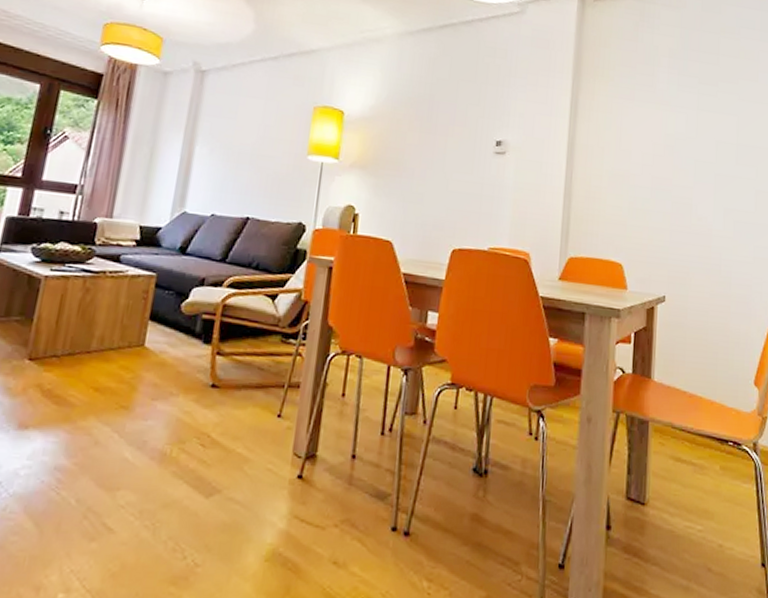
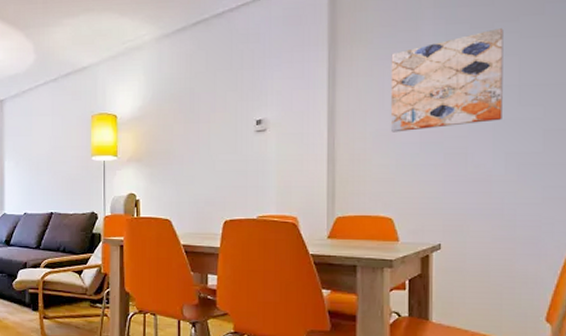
wall art: none [625,87,726,176] -> present [390,28,504,133]

